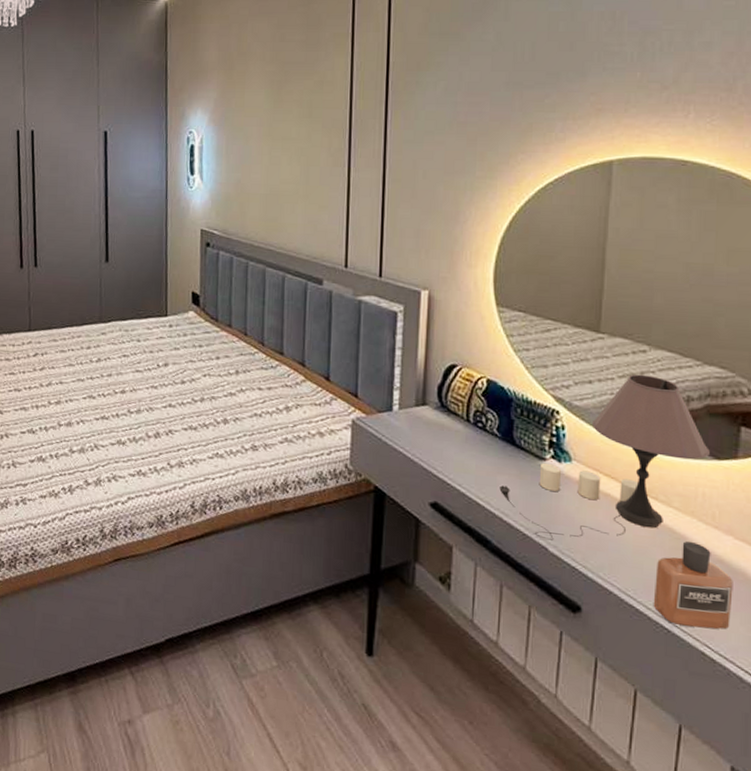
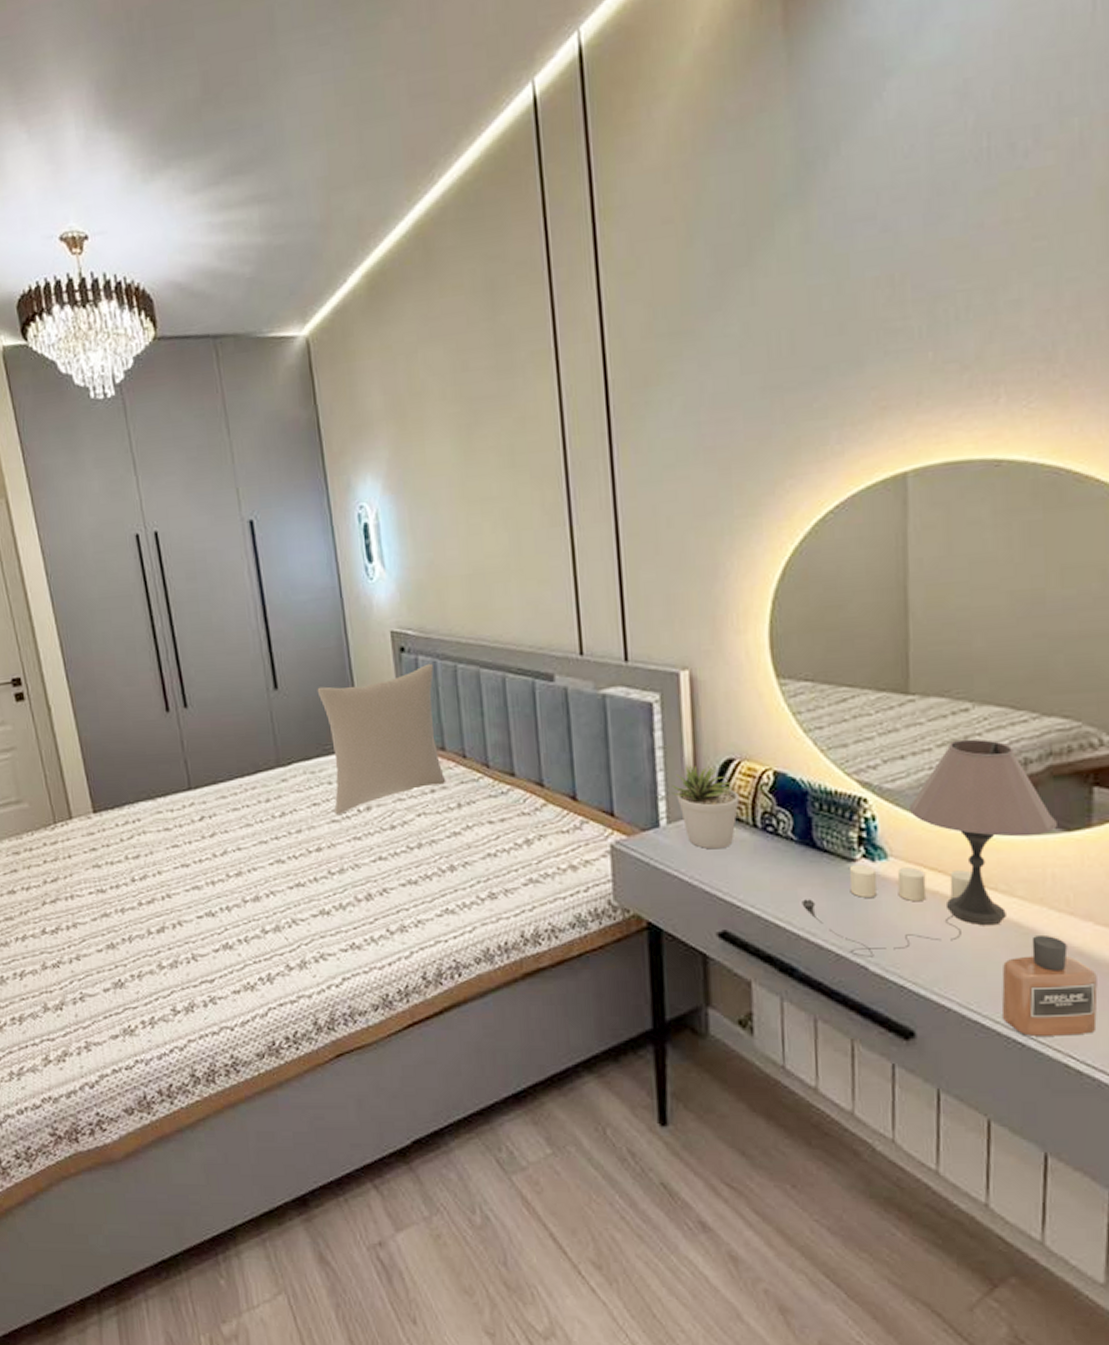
pillow: none [138,258,230,367] -> present [317,663,447,815]
potted plant: none [404,365,458,436] -> present [671,765,739,850]

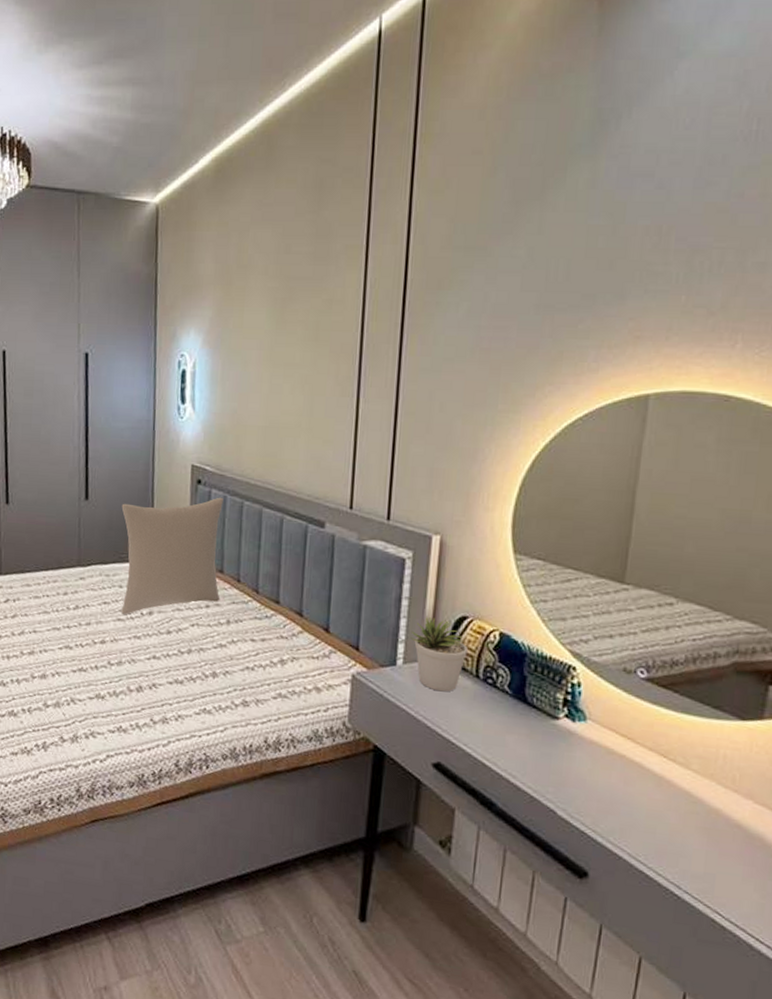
table lamp: present [801,739,1057,957] -> none [507,628,734,804]
candle: present [849,864,973,902] -> none [550,722,657,764]
perfume: present [1001,936,1098,1036] -> none [664,805,750,896]

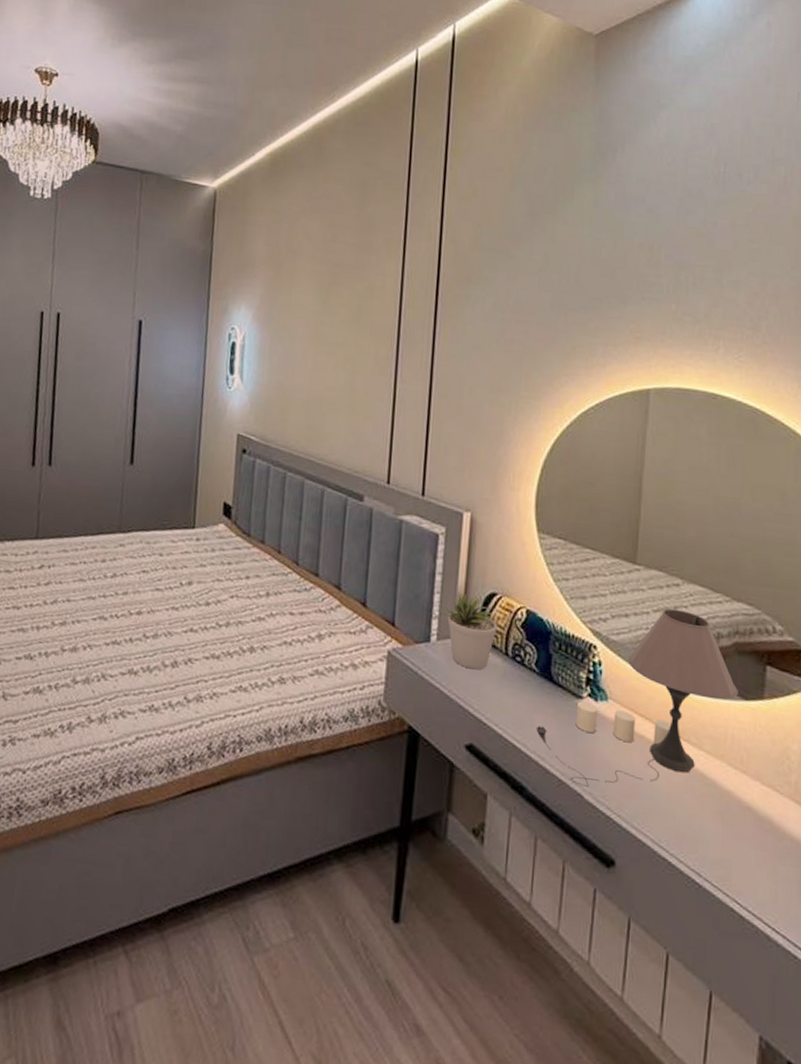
pillow: present [121,497,223,615] -> none [160,467,267,585]
table lamp: none [507,628,734,804] -> present [536,608,738,787]
candle: none [550,722,657,764] -> present [575,701,672,745]

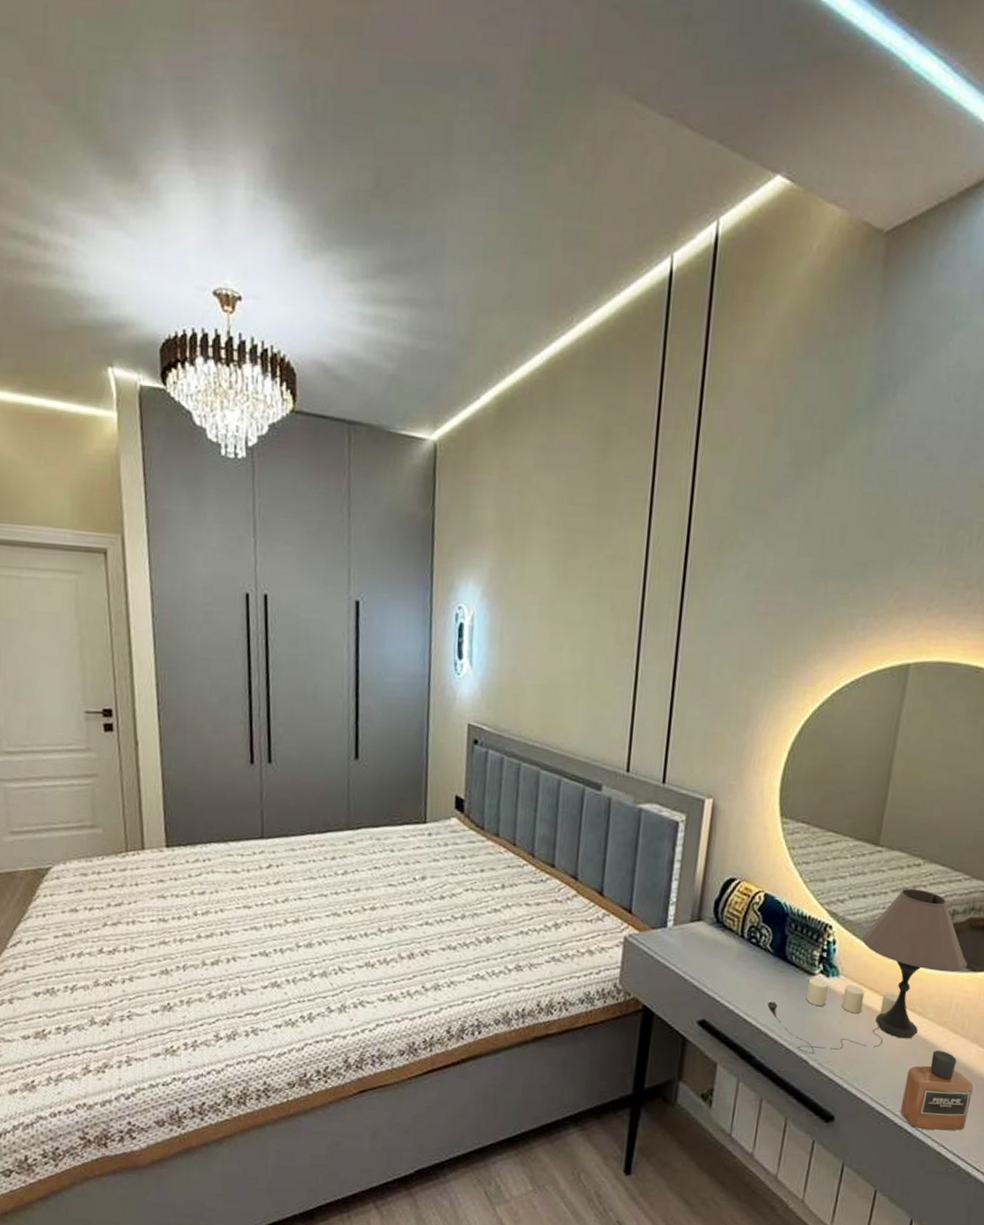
potted plant: present [443,592,497,670] -> none [681,878,734,952]
perfume: none [685,787,761,883] -> present [899,1050,974,1131]

